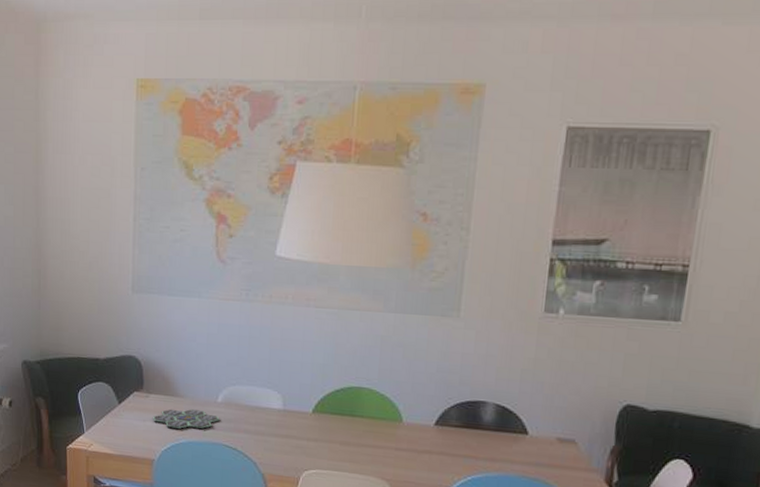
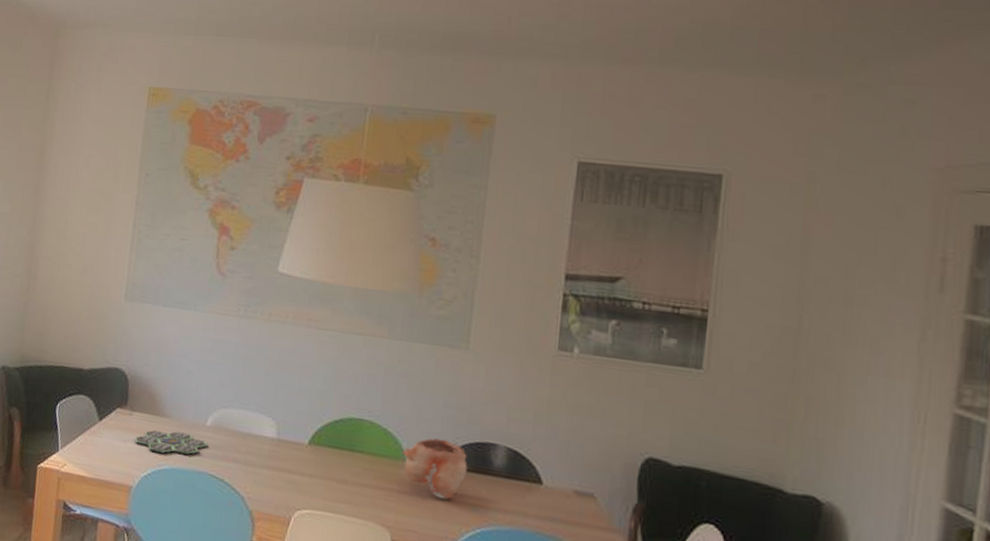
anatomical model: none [399,400,460,454] -> present [402,438,468,500]

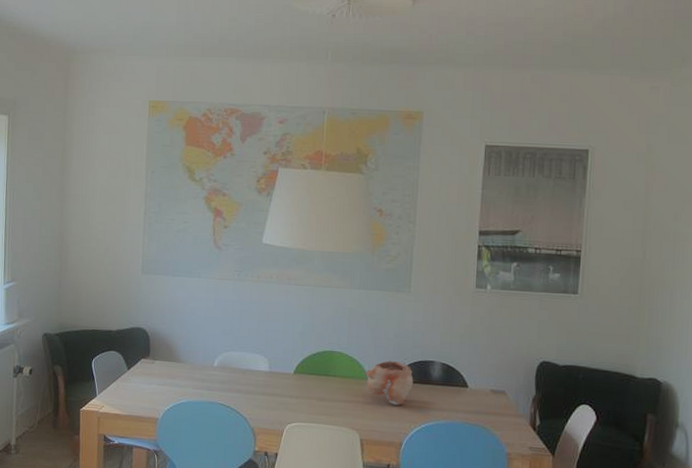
board game: present [134,430,208,456] -> none [157,373,216,391]

